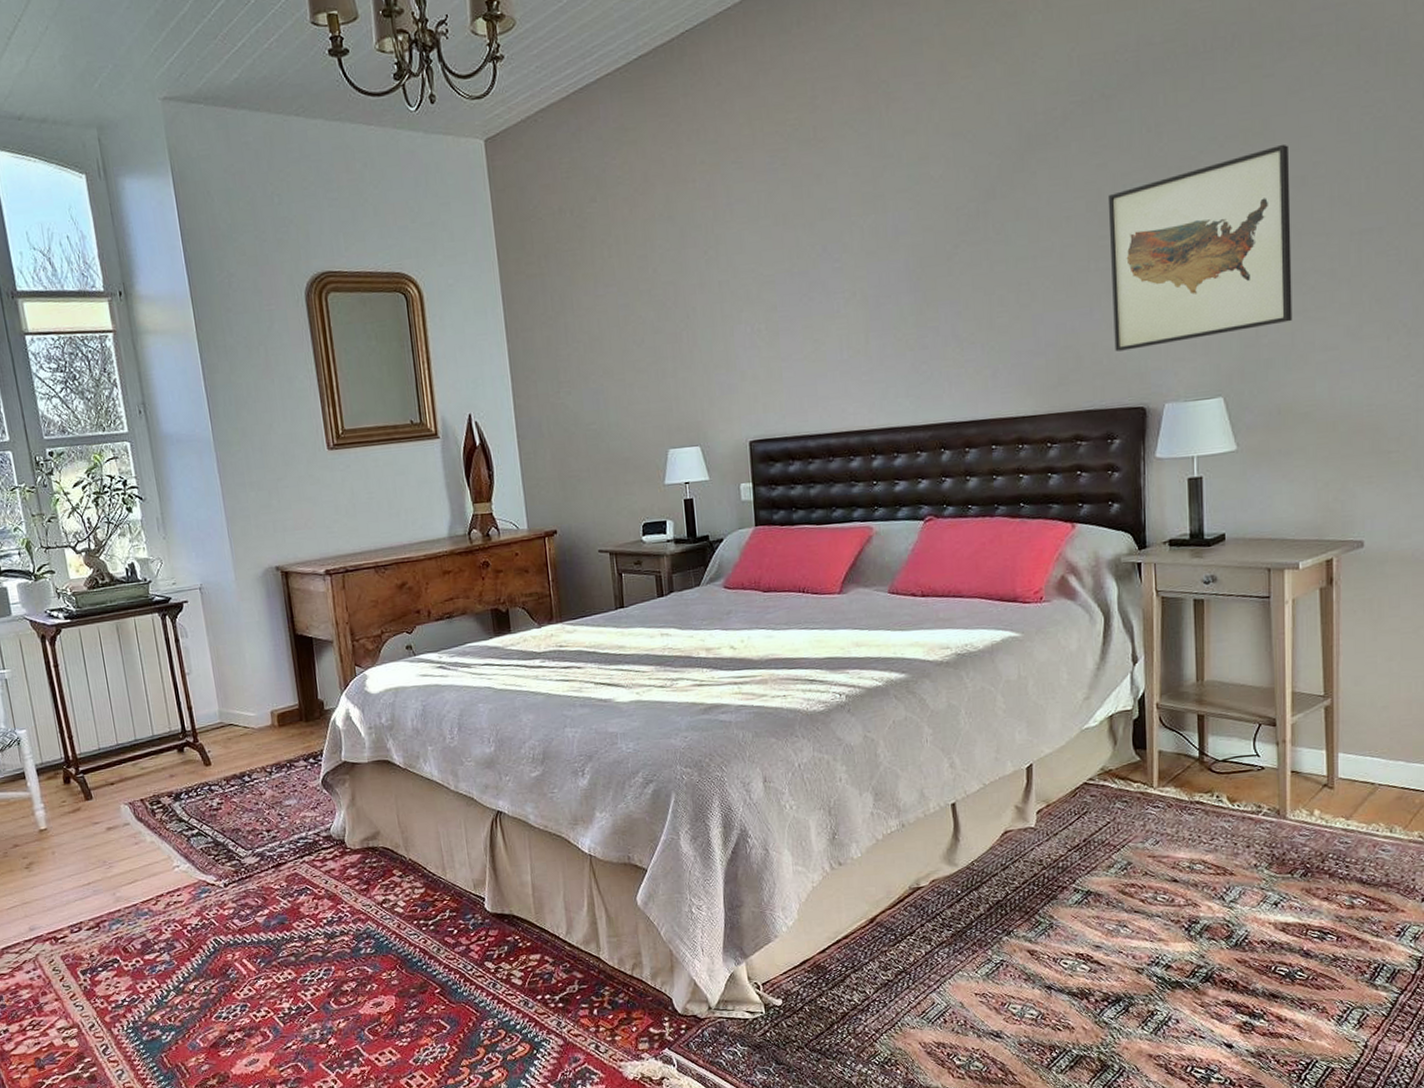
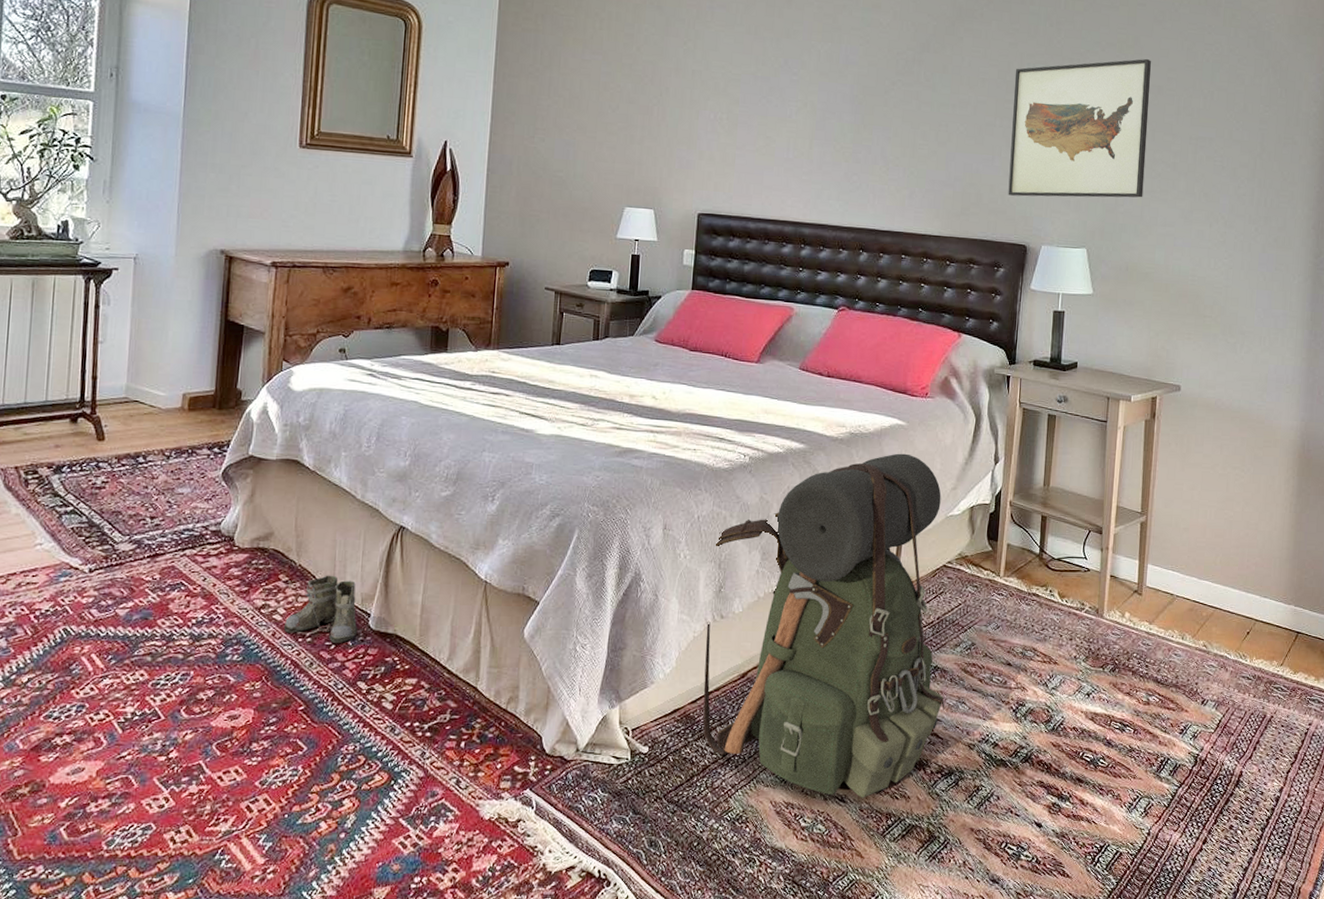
boots: none [406,865,487,929] -> present [284,575,370,643]
backpack: none [822,667,1103,1033] -> present [703,453,945,798]

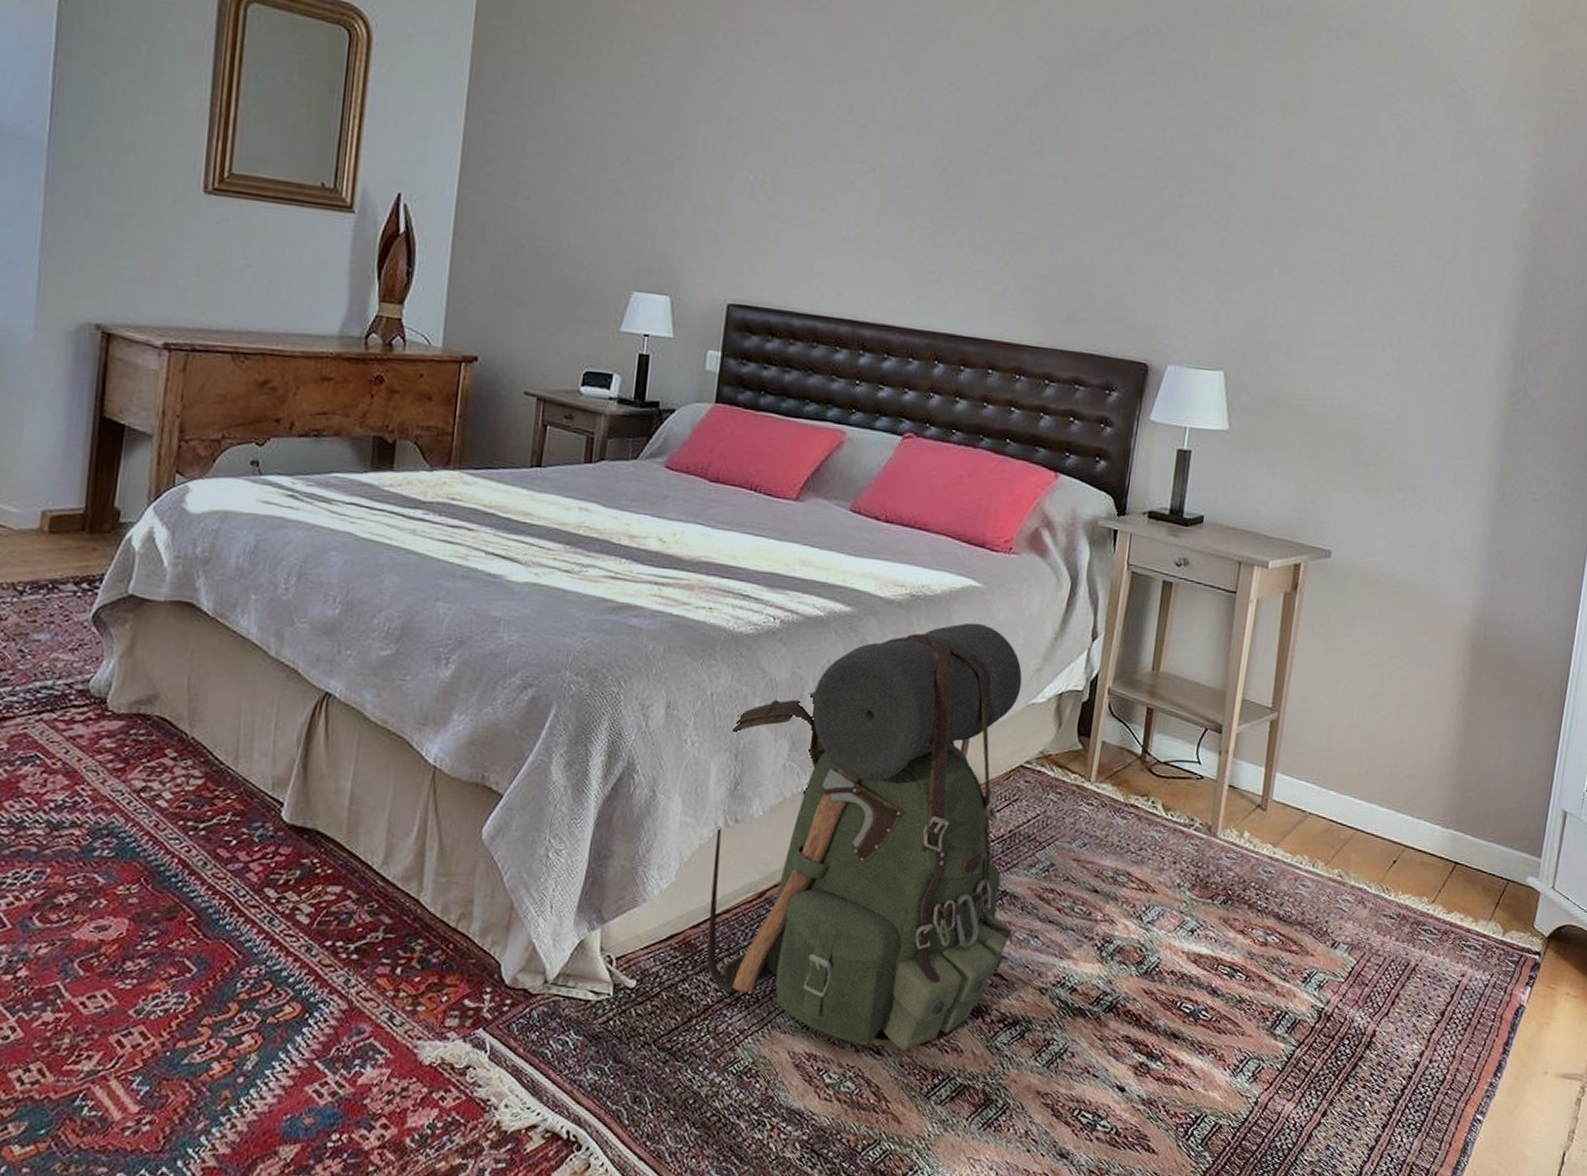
boots: present [284,575,370,643] -> none [171,751,283,839]
wall art: present [1008,58,1151,198] -> none [1128,129,1321,310]

